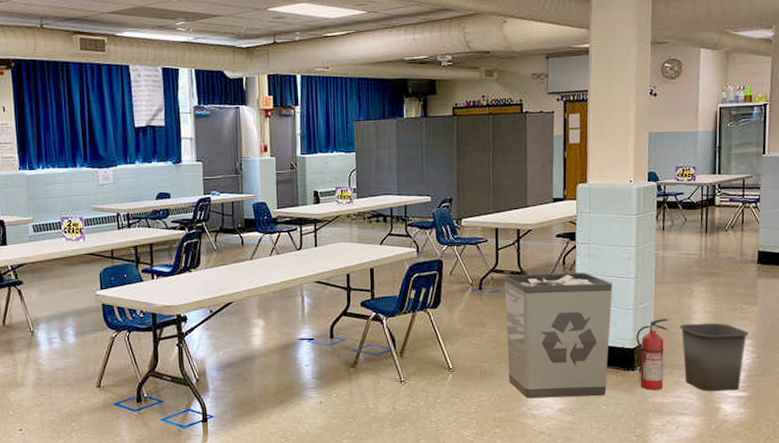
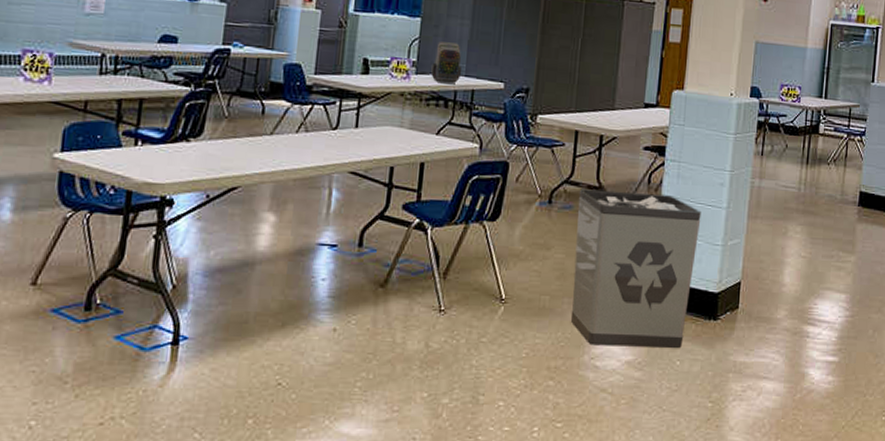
backpack: none [369,169,395,203] -> present [431,42,462,85]
fire extinguisher: present [636,317,669,390] -> none [720,259,760,346]
waste bin: present [679,322,749,392] -> none [770,268,844,354]

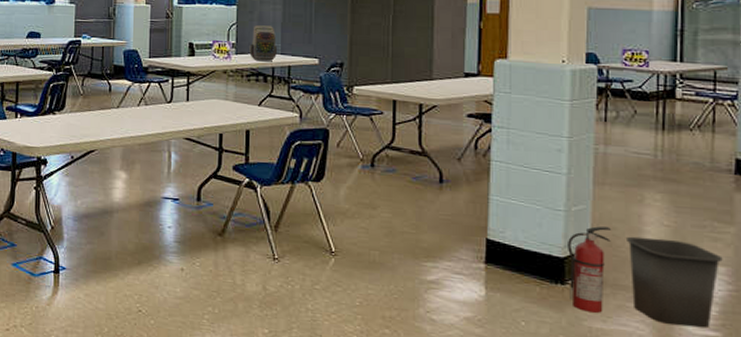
recycling bin: present [570,189,702,349] -> none [401,154,538,310]
fire extinguisher: none [720,259,760,346] -> present [568,225,612,313]
waste bin: none [770,268,844,354] -> present [625,236,723,328]

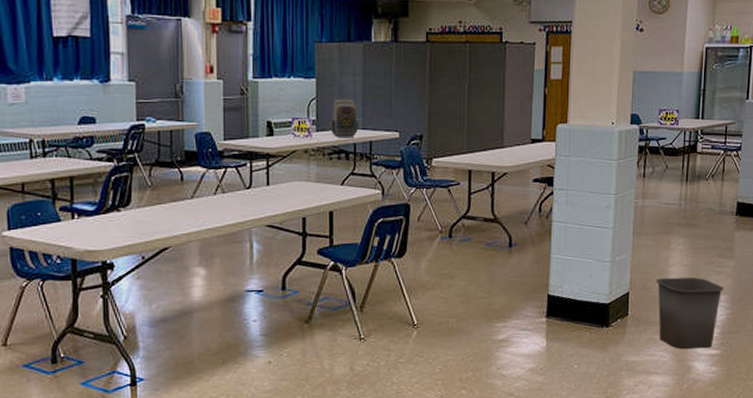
fire extinguisher: present [568,225,612,313] -> none [612,271,646,348]

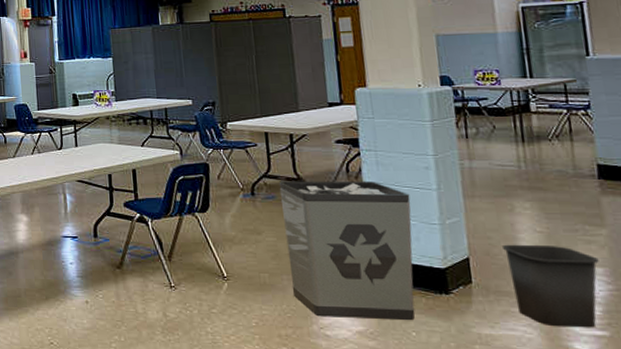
backpack: present [330,99,359,138] -> none [127,73,154,106]
recycling bin: none [476,221,590,358] -> present [278,181,415,321]

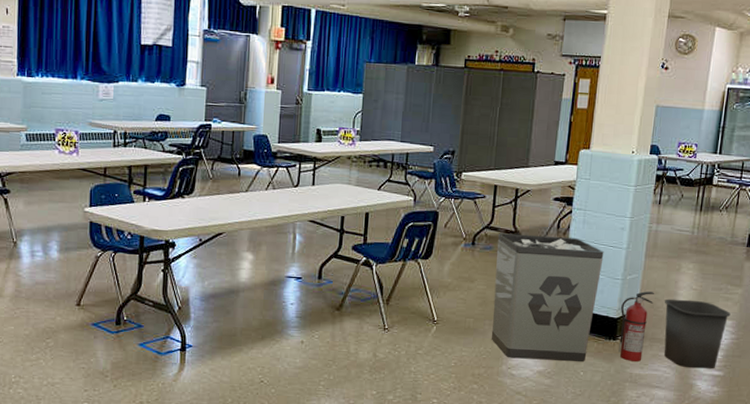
fire extinguisher: none [446,236,490,319] -> present [618,291,655,362]

